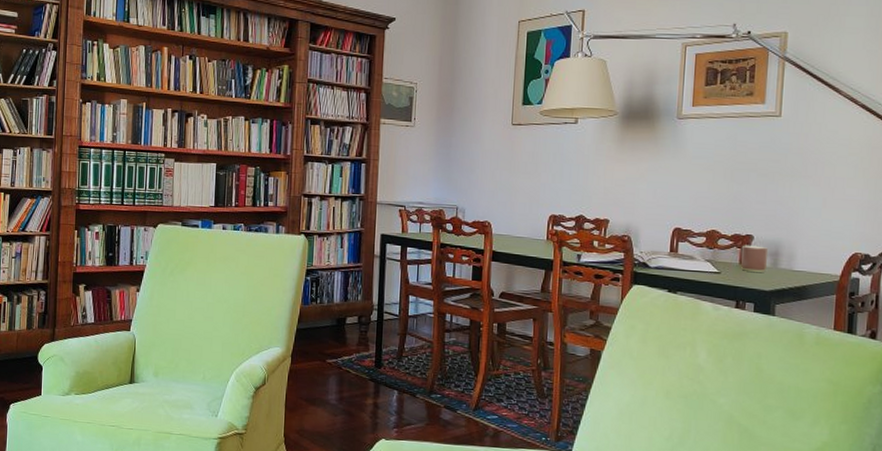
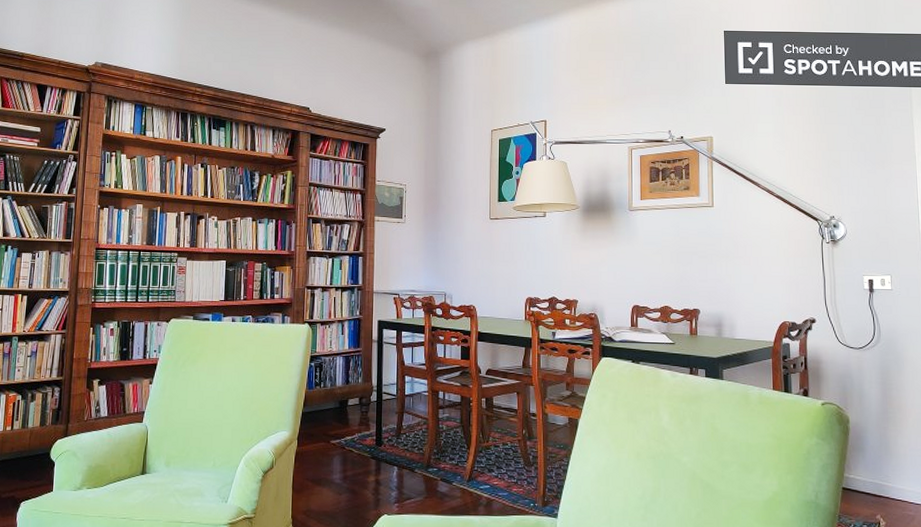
mug: present [740,245,769,272] -> none [690,318,714,341]

